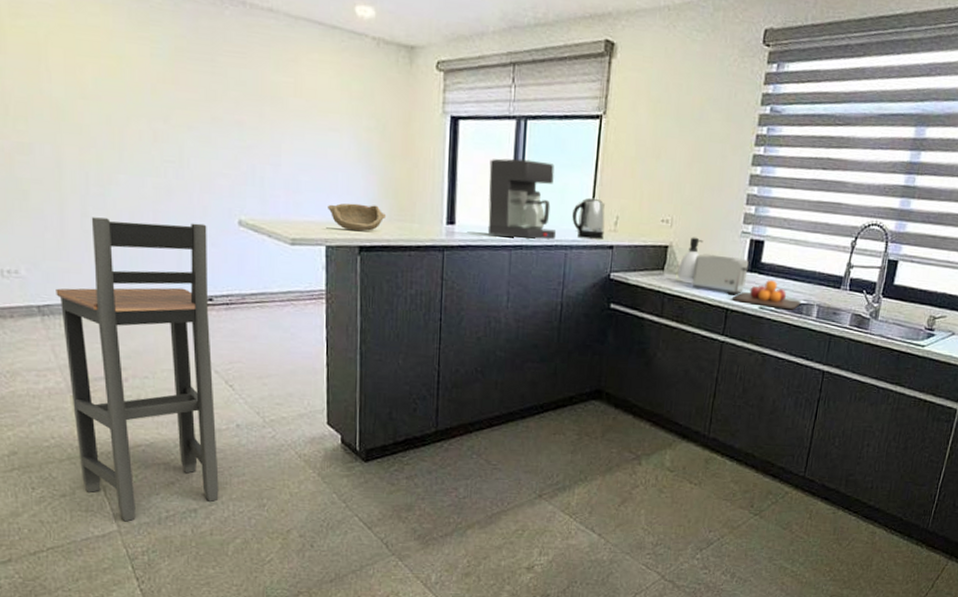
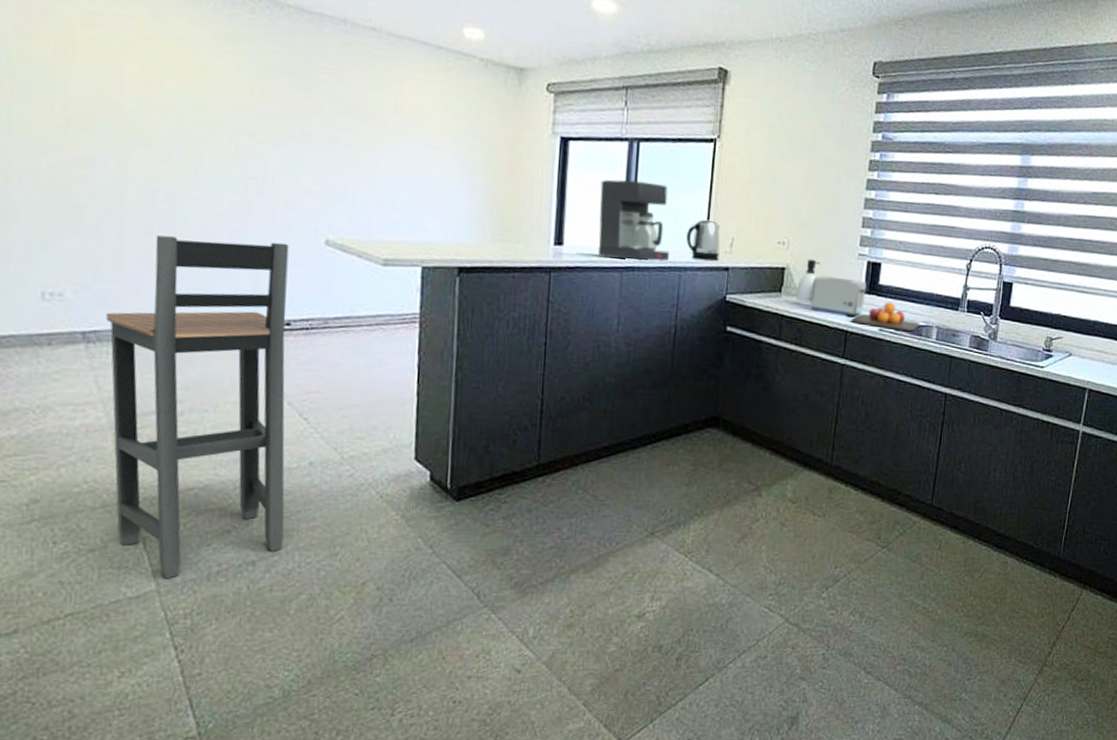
bowl: present [328,203,387,232] -> none [426,222,490,252]

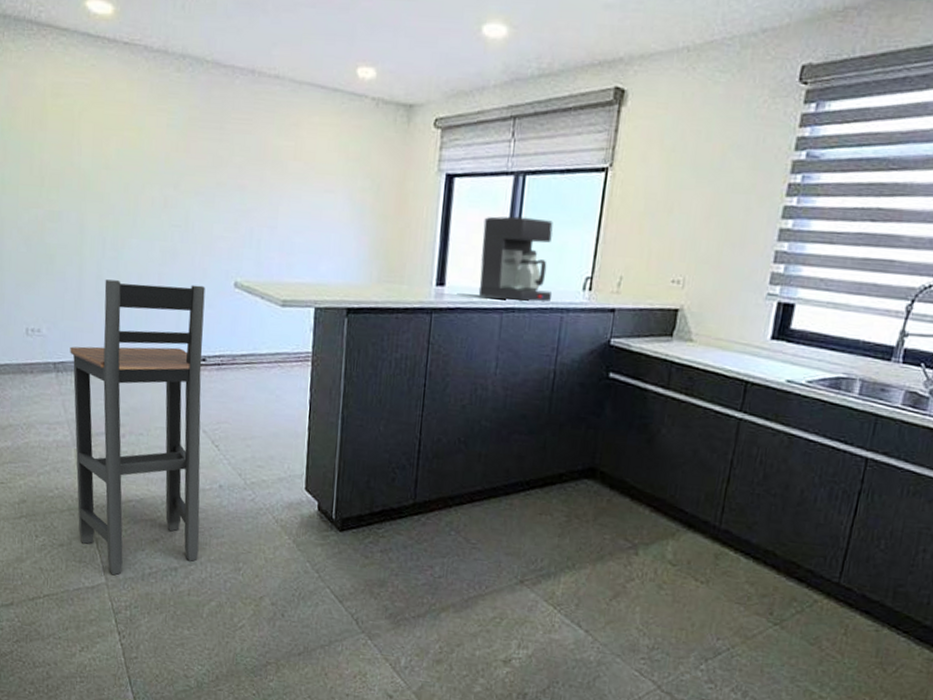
kettle: present [686,219,720,262] -> none [570,256,607,303]
soap dispenser: present [795,259,820,306] -> none [688,299,721,352]
toaster: present [810,275,867,317] -> none [705,317,775,366]
chopping board: present [852,302,920,332] -> none [754,349,839,385]

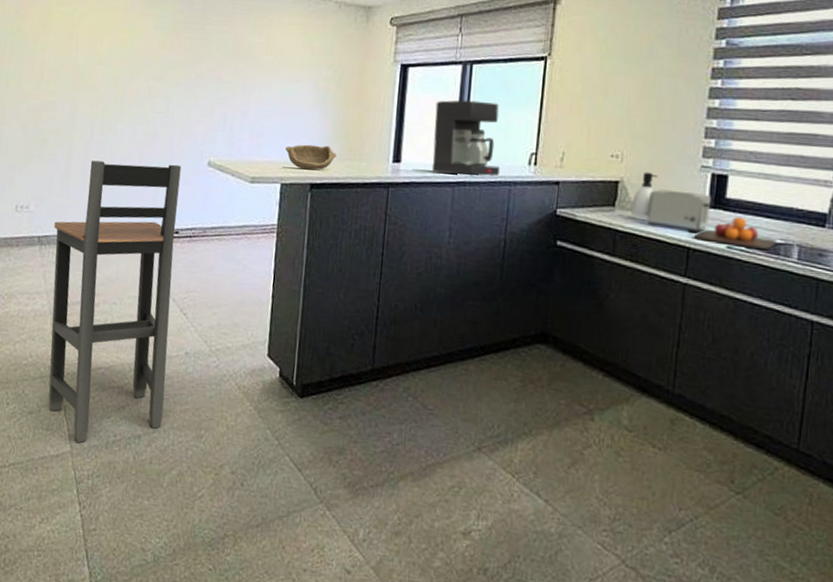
bowl: none [319,264,376,293] -> present [285,144,337,170]
soap dispenser: none [688,299,721,352] -> present [630,172,658,221]
toaster: none [705,317,775,366] -> present [646,188,711,233]
chopping board: none [754,349,839,385] -> present [694,217,777,251]

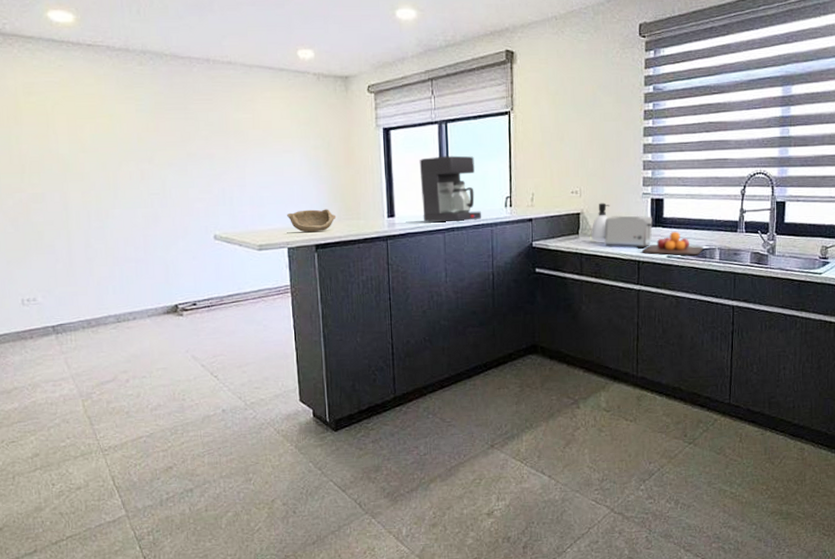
bar stool: present [48,160,182,444] -> none [67,241,211,507]

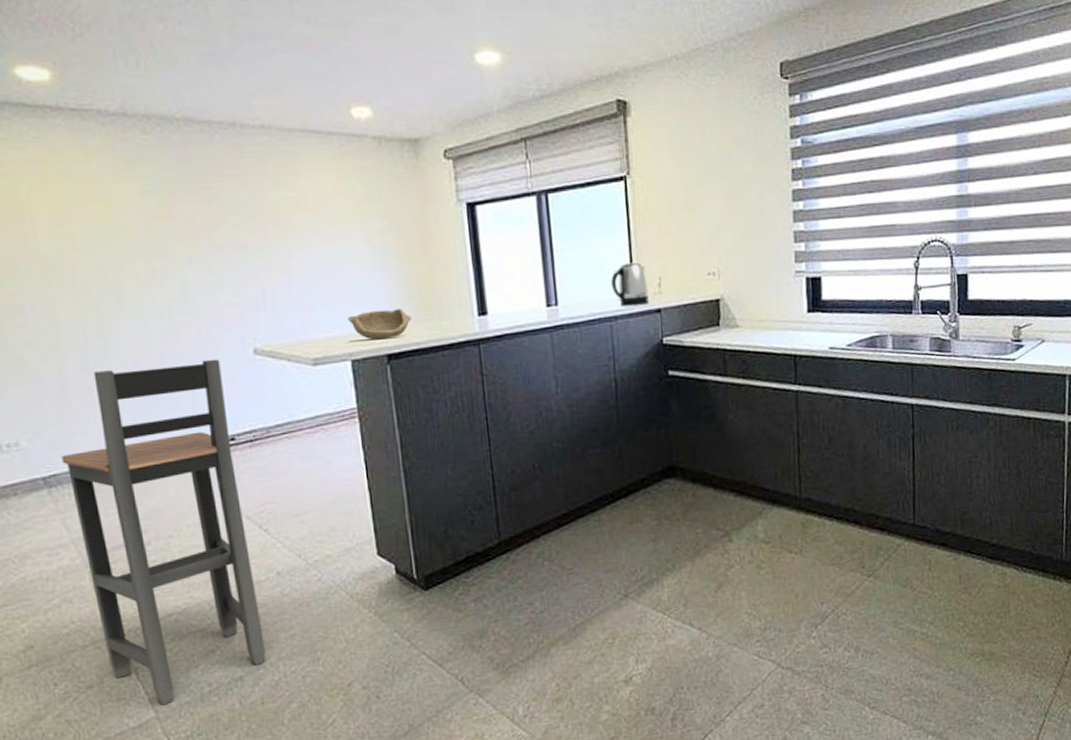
bar stool: none [67,241,211,507] -> present [61,359,266,706]
coffee maker: present [419,155,482,223] -> none [514,234,598,320]
kettle: none [494,180,523,216] -> present [611,262,649,308]
soap dispenser: present [591,203,610,243] -> none [734,285,756,336]
toaster: present [604,215,653,249] -> none [751,298,810,340]
chopping board: present [642,232,704,256] -> none [799,317,873,347]

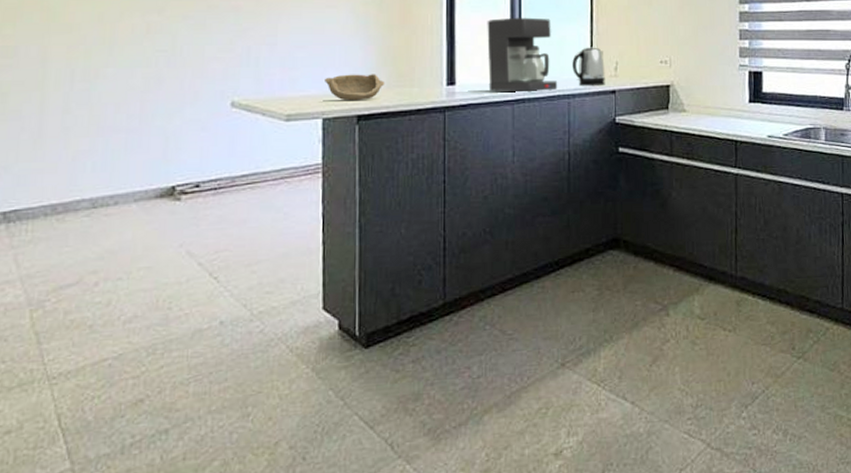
bar stool: present [61,359,266,706] -> none [25,109,197,456]
coffee maker: none [514,234,598,320] -> present [487,17,558,93]

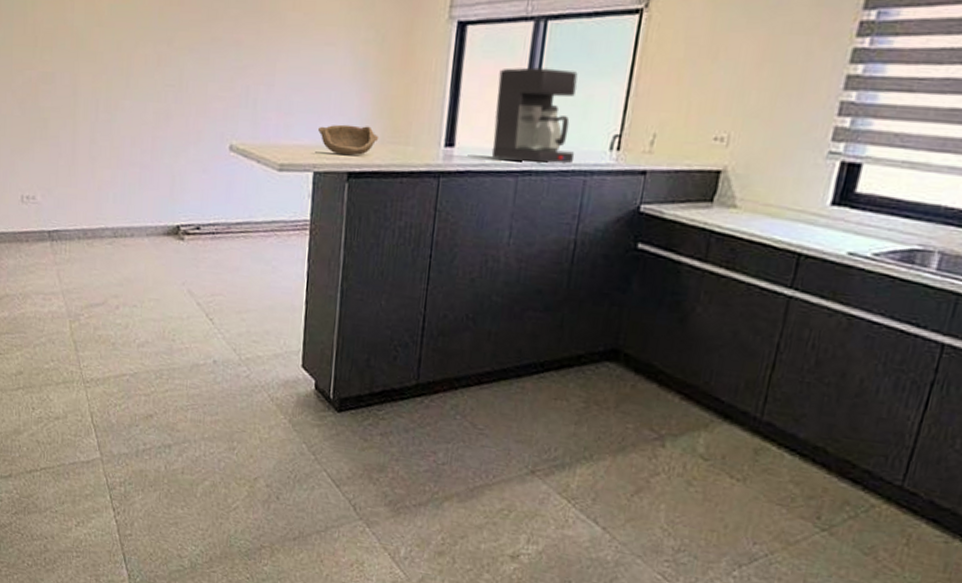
kettle: present [572,47,605,87] -> none [595,111,639,165]

